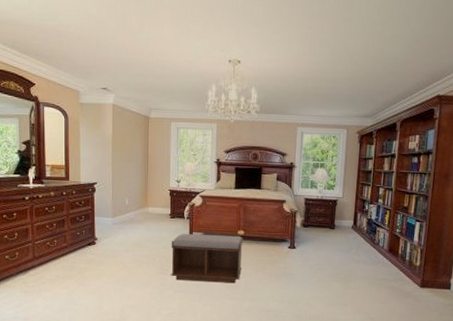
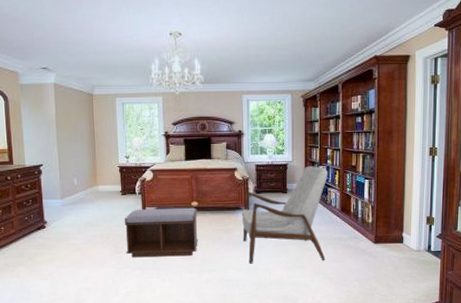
armchair: none [286,204,379,300] -> present [242,166,329,264]

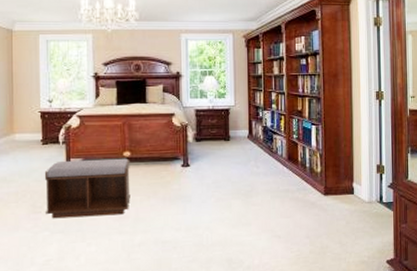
armchair: present [242,166,329,264] -> none [181,111,274,222]

